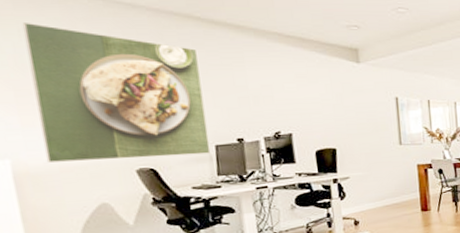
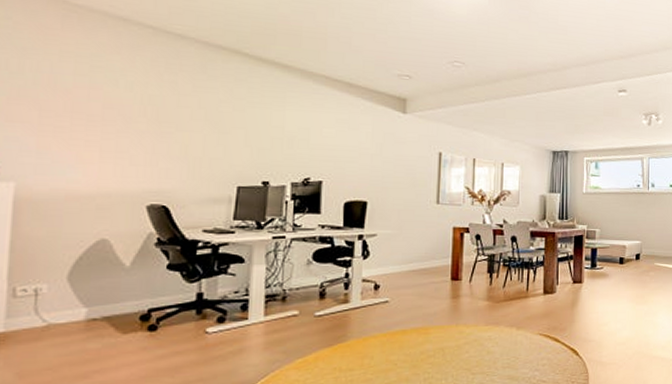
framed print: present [22,23,211,163] -> none [53,44,239,195]

